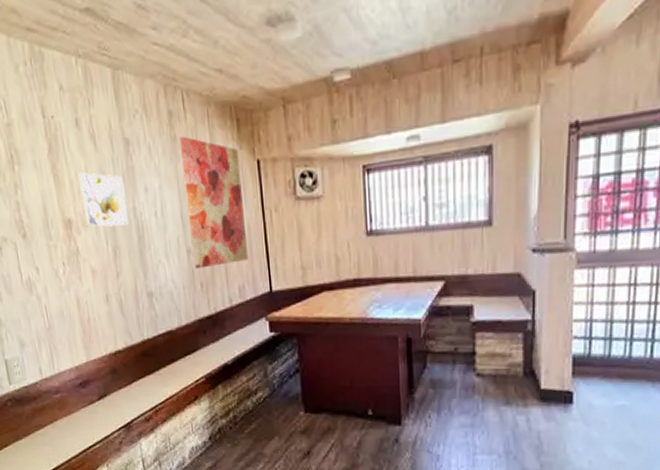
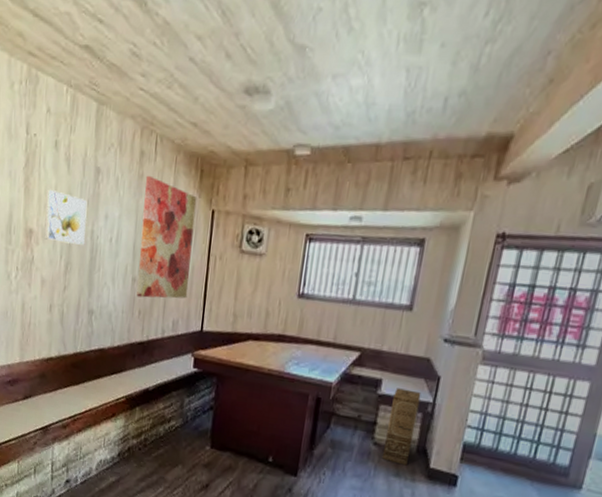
cardboard box: none [487,310,518,392] -> present [381,388,422,466]

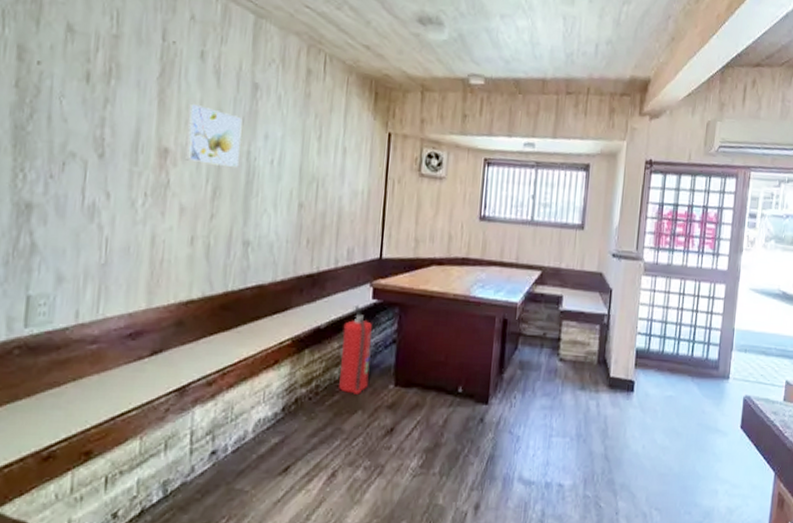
wall art: present [136,175,197,299] -> none [304,94,372,225]
fire extinguisher: none [163,372,193,451] -> present [339,305,372,395]
cardboard box: present [381,388,422,466] -> none [567,303,598,378]

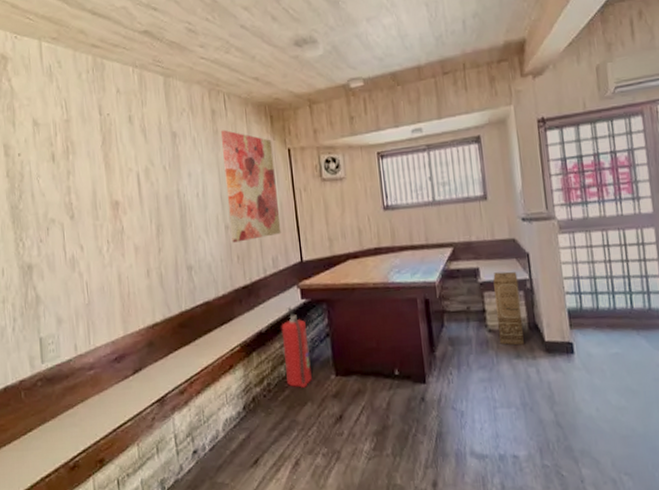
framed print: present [184,103,243,167] -> none [126,160,172,208]
wall art: none [304,94,372,225] -> present [220,129,281,243]
cardboard box: none [567,303,598,378] -> present [493,271,524,346]

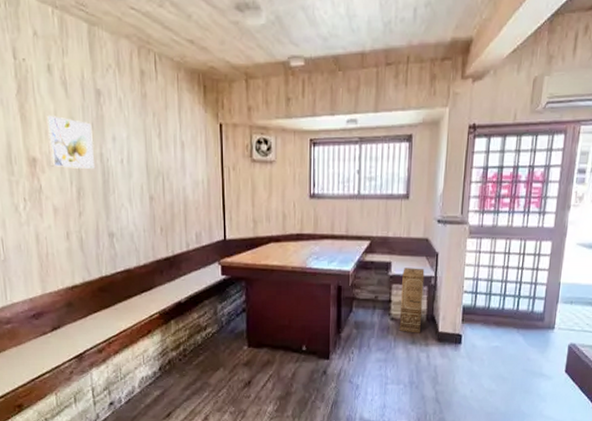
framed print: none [126,160,172,208] -> present [45,114,94,169]
wall art: present [220,129,281,243] -> none [149,94,207,214]
fire extinguisher: present [281,307,312,388] -> none [200,282,226,355]

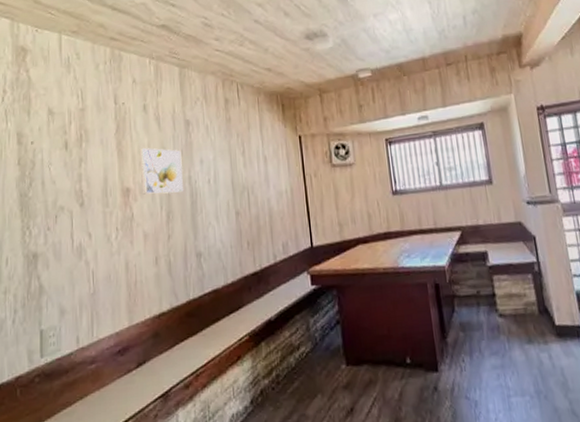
cardboard box: present [399,268,425,333] -> none [501,254,535,330]

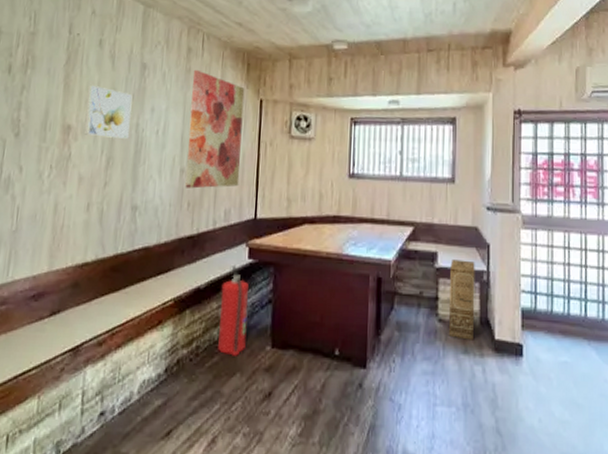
wall art: none [233,118,292,229] -> present [185,69,245,189]
fire extinguisher: none [290,294,322,379] -> present [218,266,249,356]
cardboard box: none [501,254,535,330] -> present [448,259,475,340]

